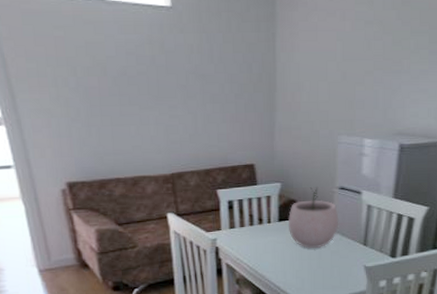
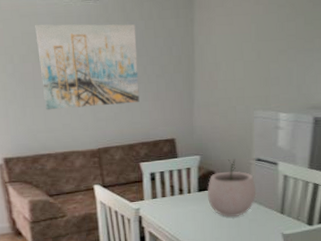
wall art: none [100,32,217,130] -> present [35,24,140,110]

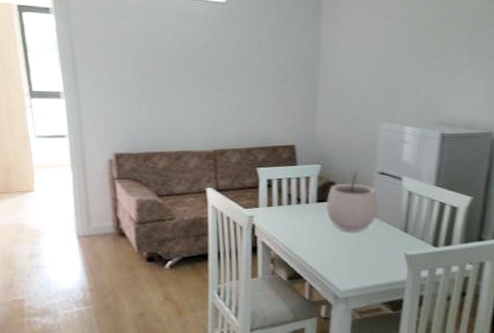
wall art: present [35,24,140,110] -> none [160,22,262,108]

